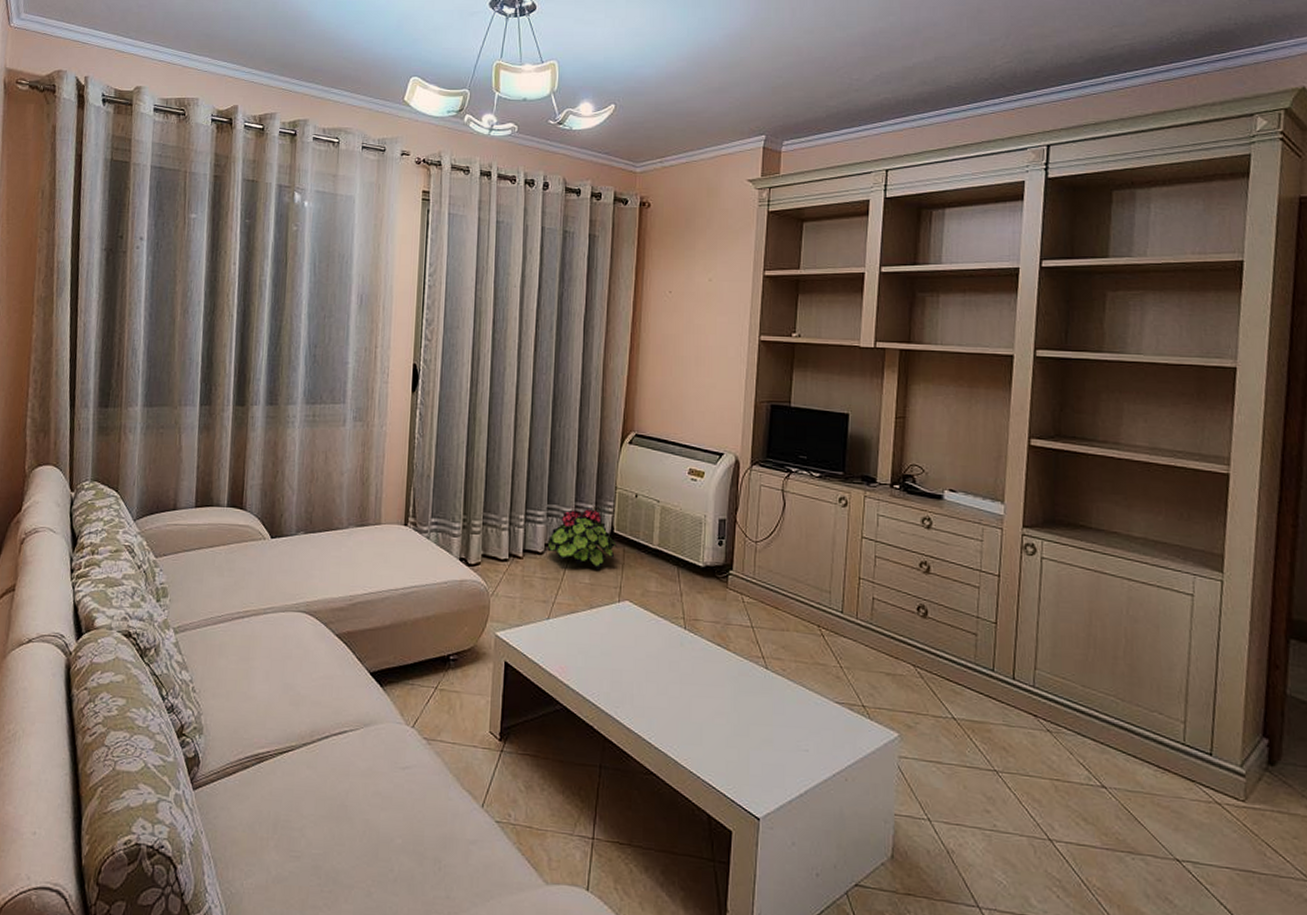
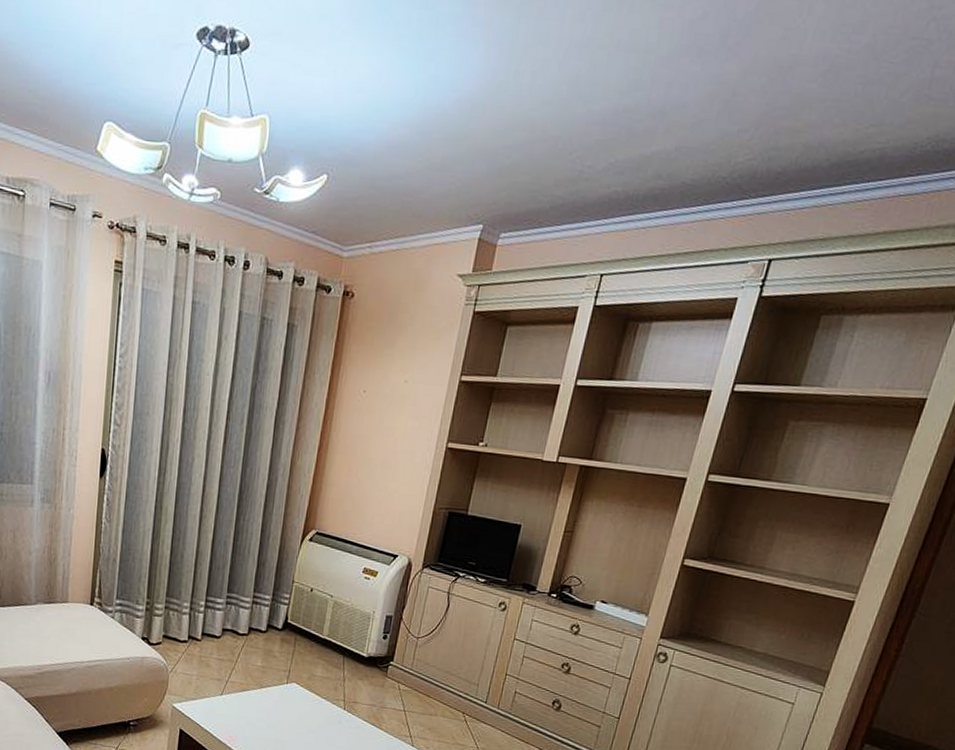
potted plant: present [547,509,618,570] -> none [224,599,290,655]

